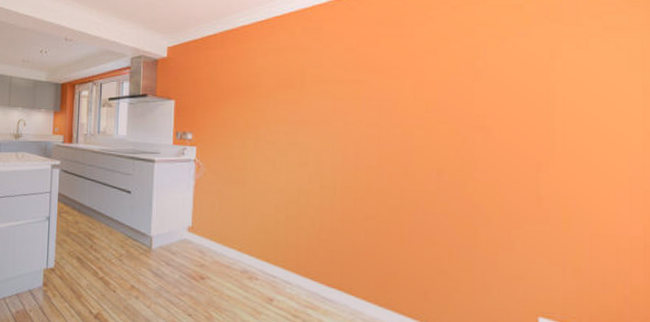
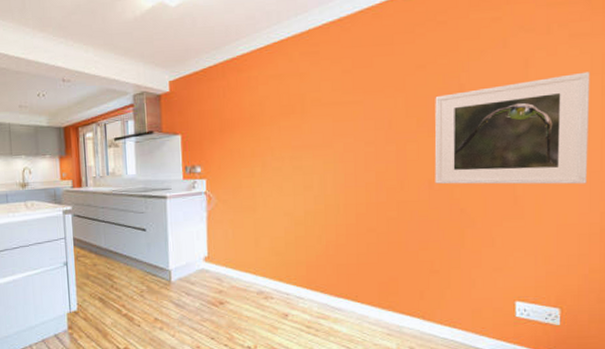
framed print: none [444,68,629,191] -> present [434,71,590,185]

